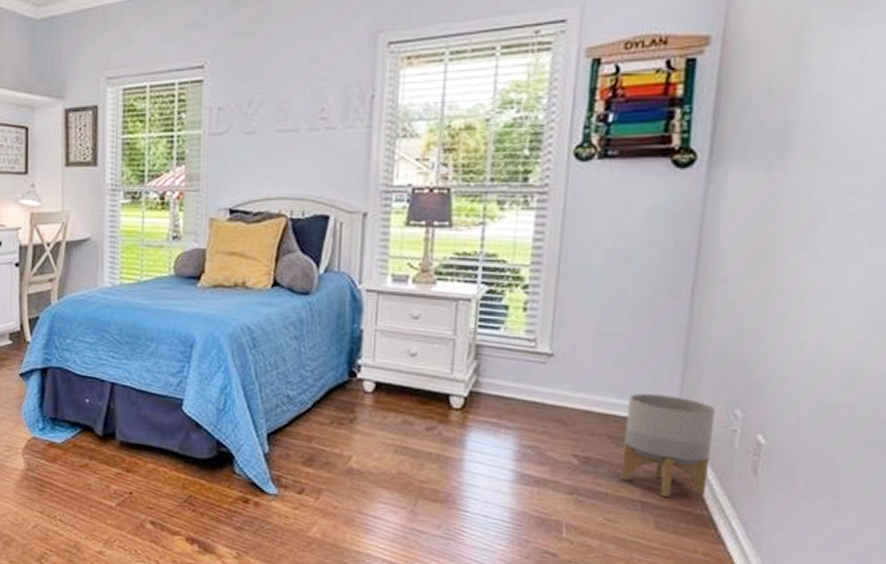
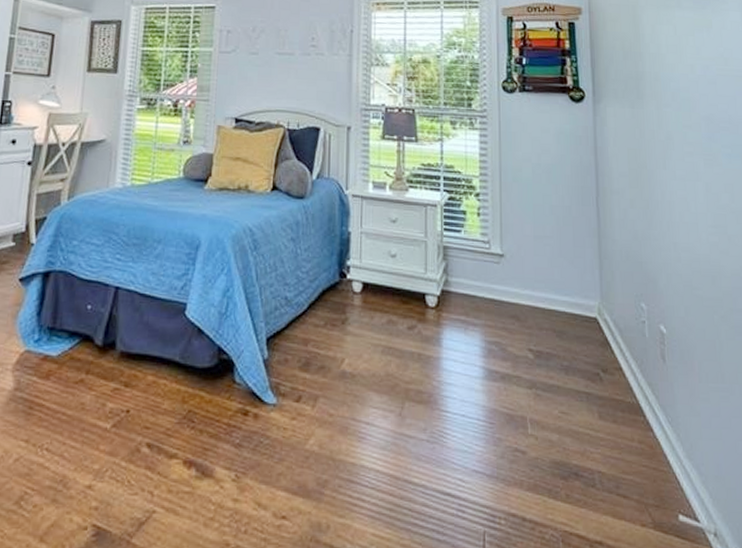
planter: present [620,393,716,497] -> none [565,290,631,387]

